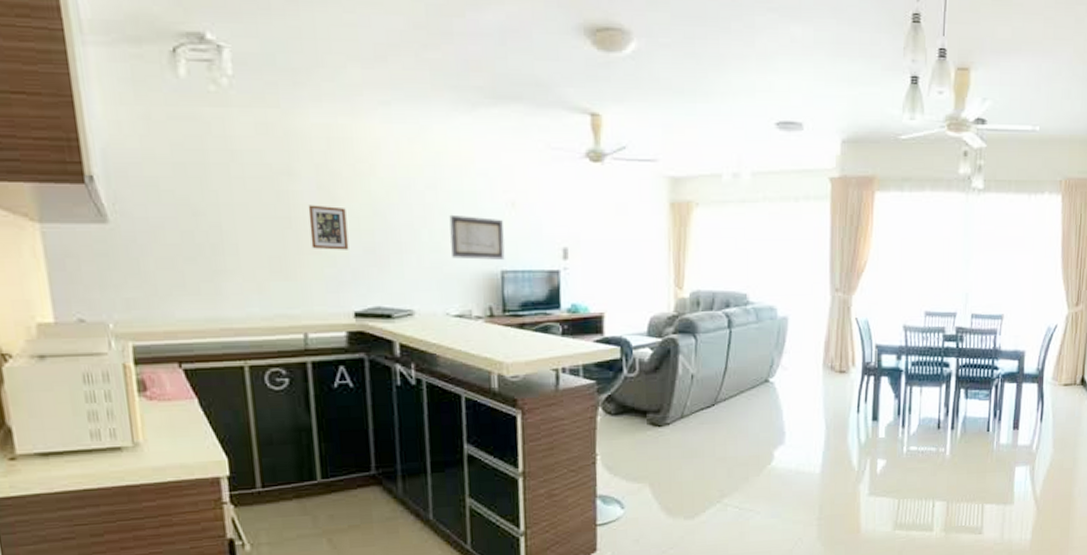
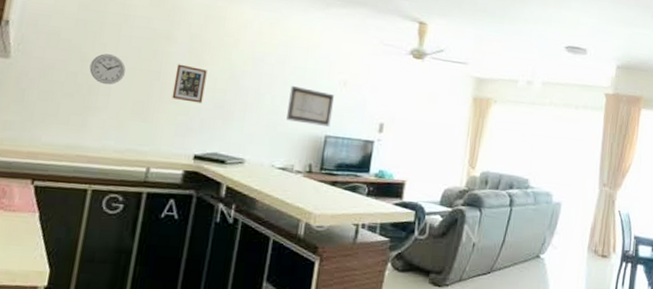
wall clock: none [205,203,250,241] -> present [89,53,126,85]

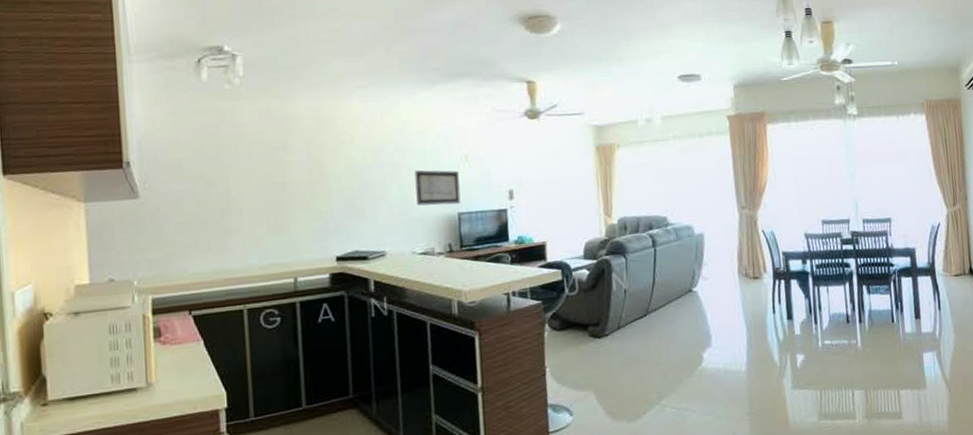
wall clock: present [89,53,126,85] -> none [216,175,253,206]
picture frame: present [171,64,207,104] -> none [299,171,333,207]

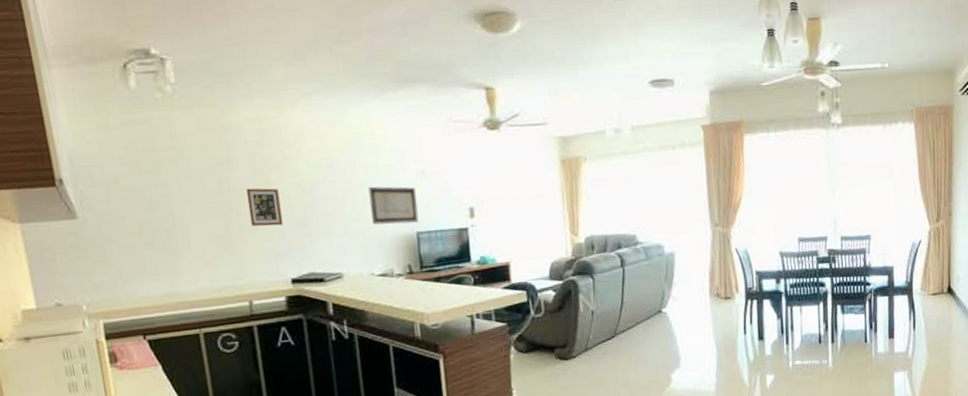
picture frame: none [299,171,333,207] -> present [246,188,284,227]

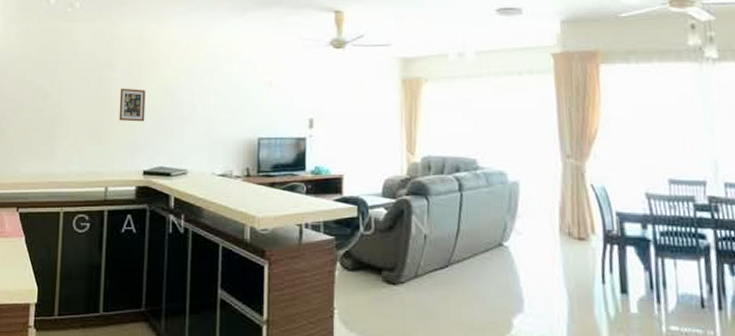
wall art: present [368,186,419,225] -> none [220,93,261,129]

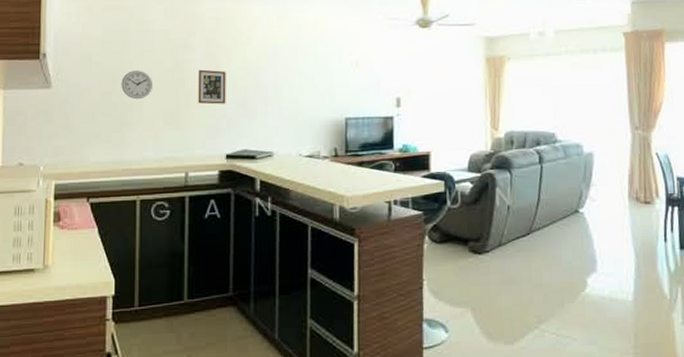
wall clock: none [51,88,80,116] -> present [121,70,154,100]

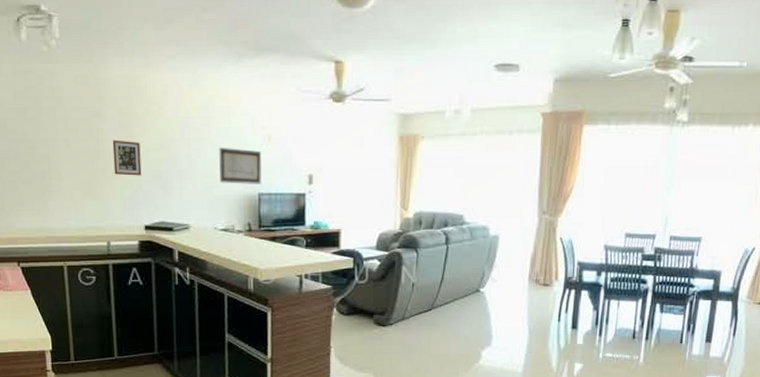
wall clock: present [121,70,154,100] -> none [38,139,70,169]
wall art: none [306,73,349,109] -> present [219,147,262,184]

